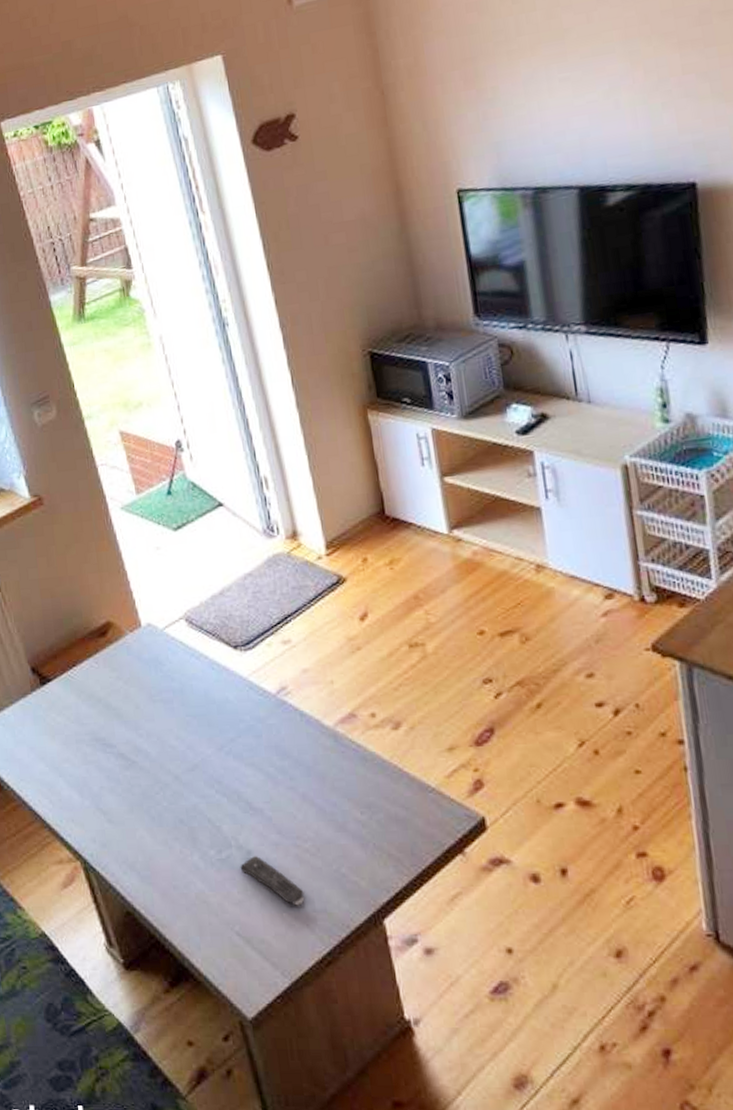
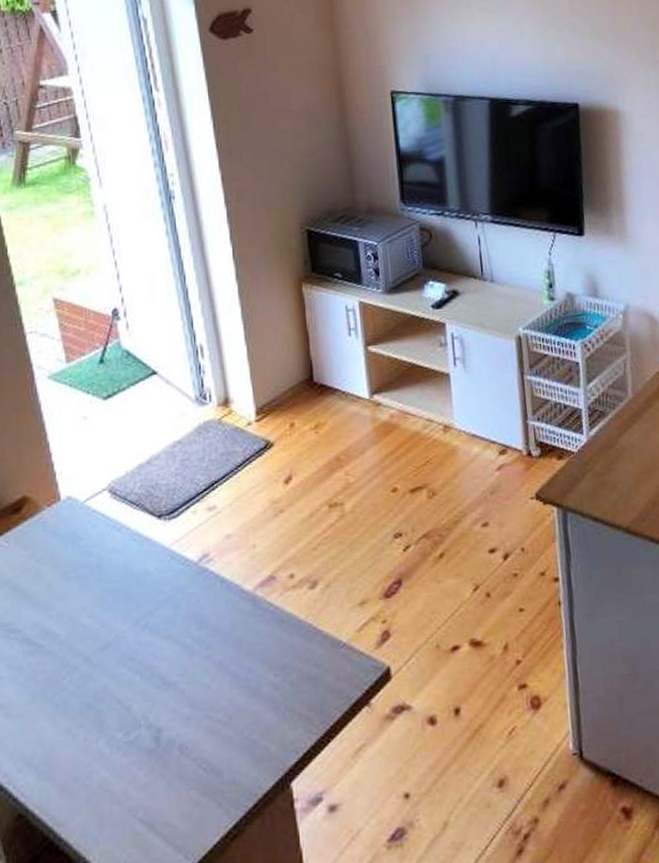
remote control: present [240,855,305,906] -> none [148,732,214,781]

